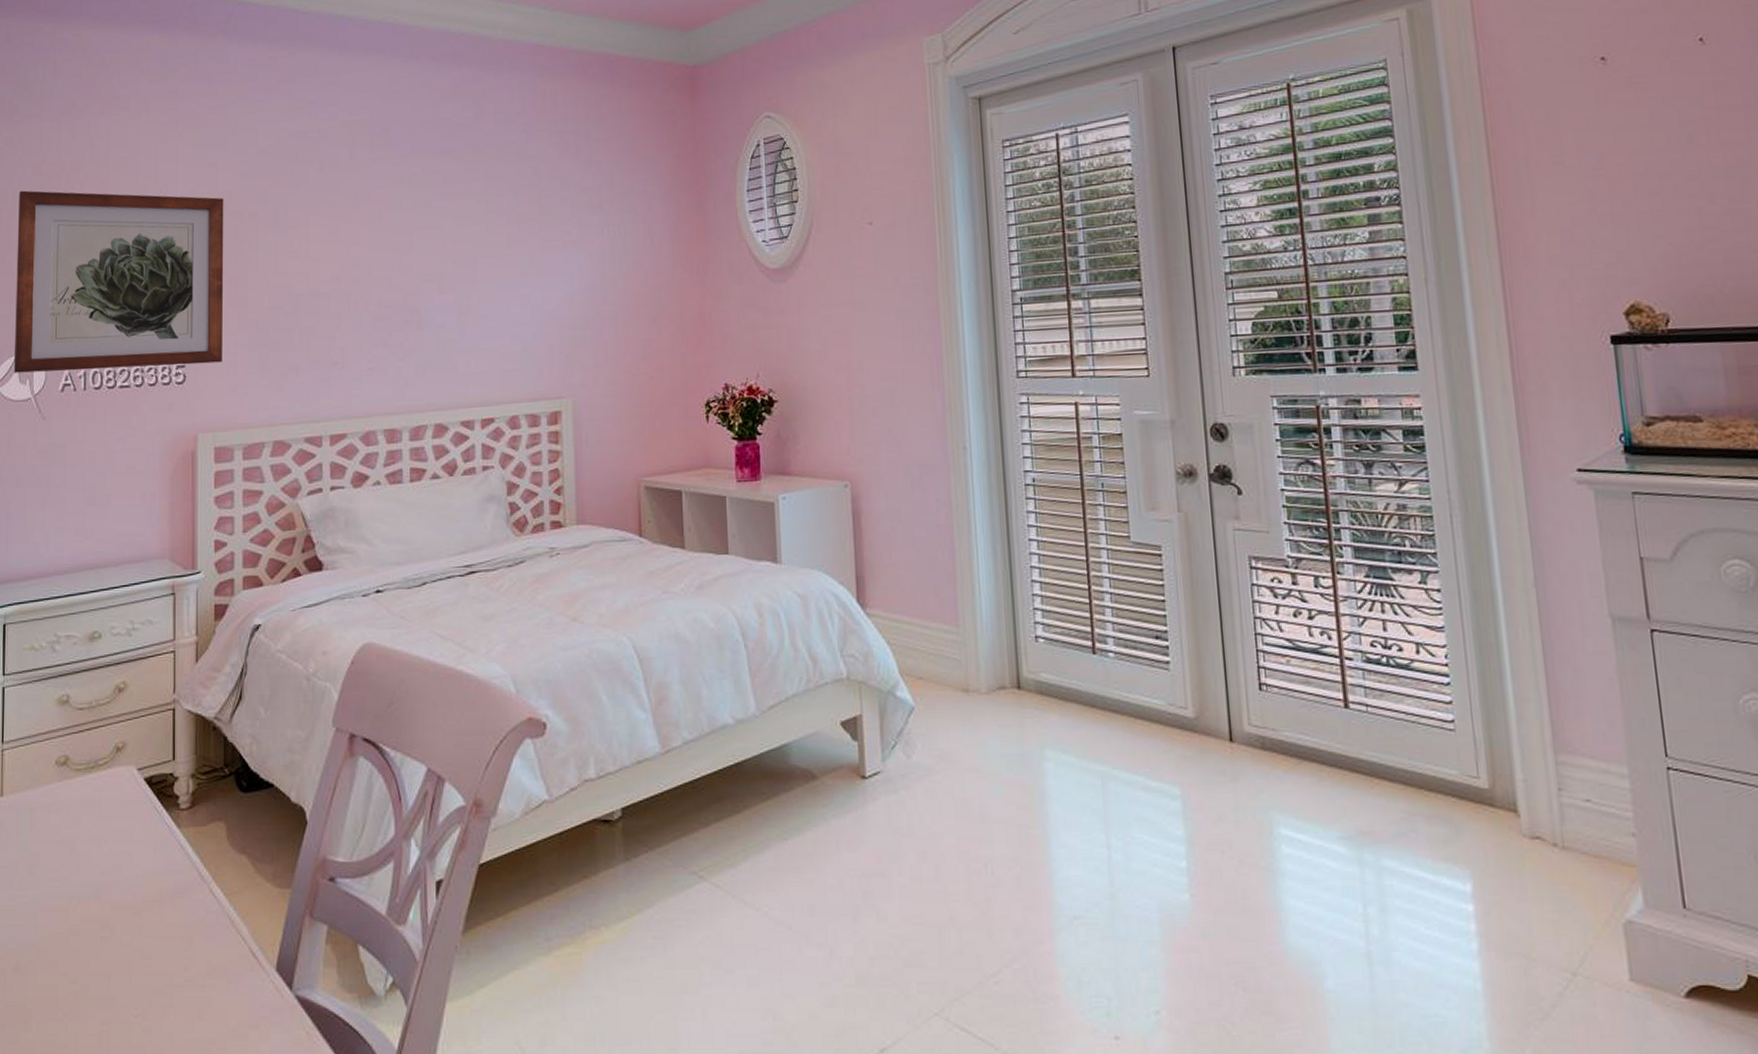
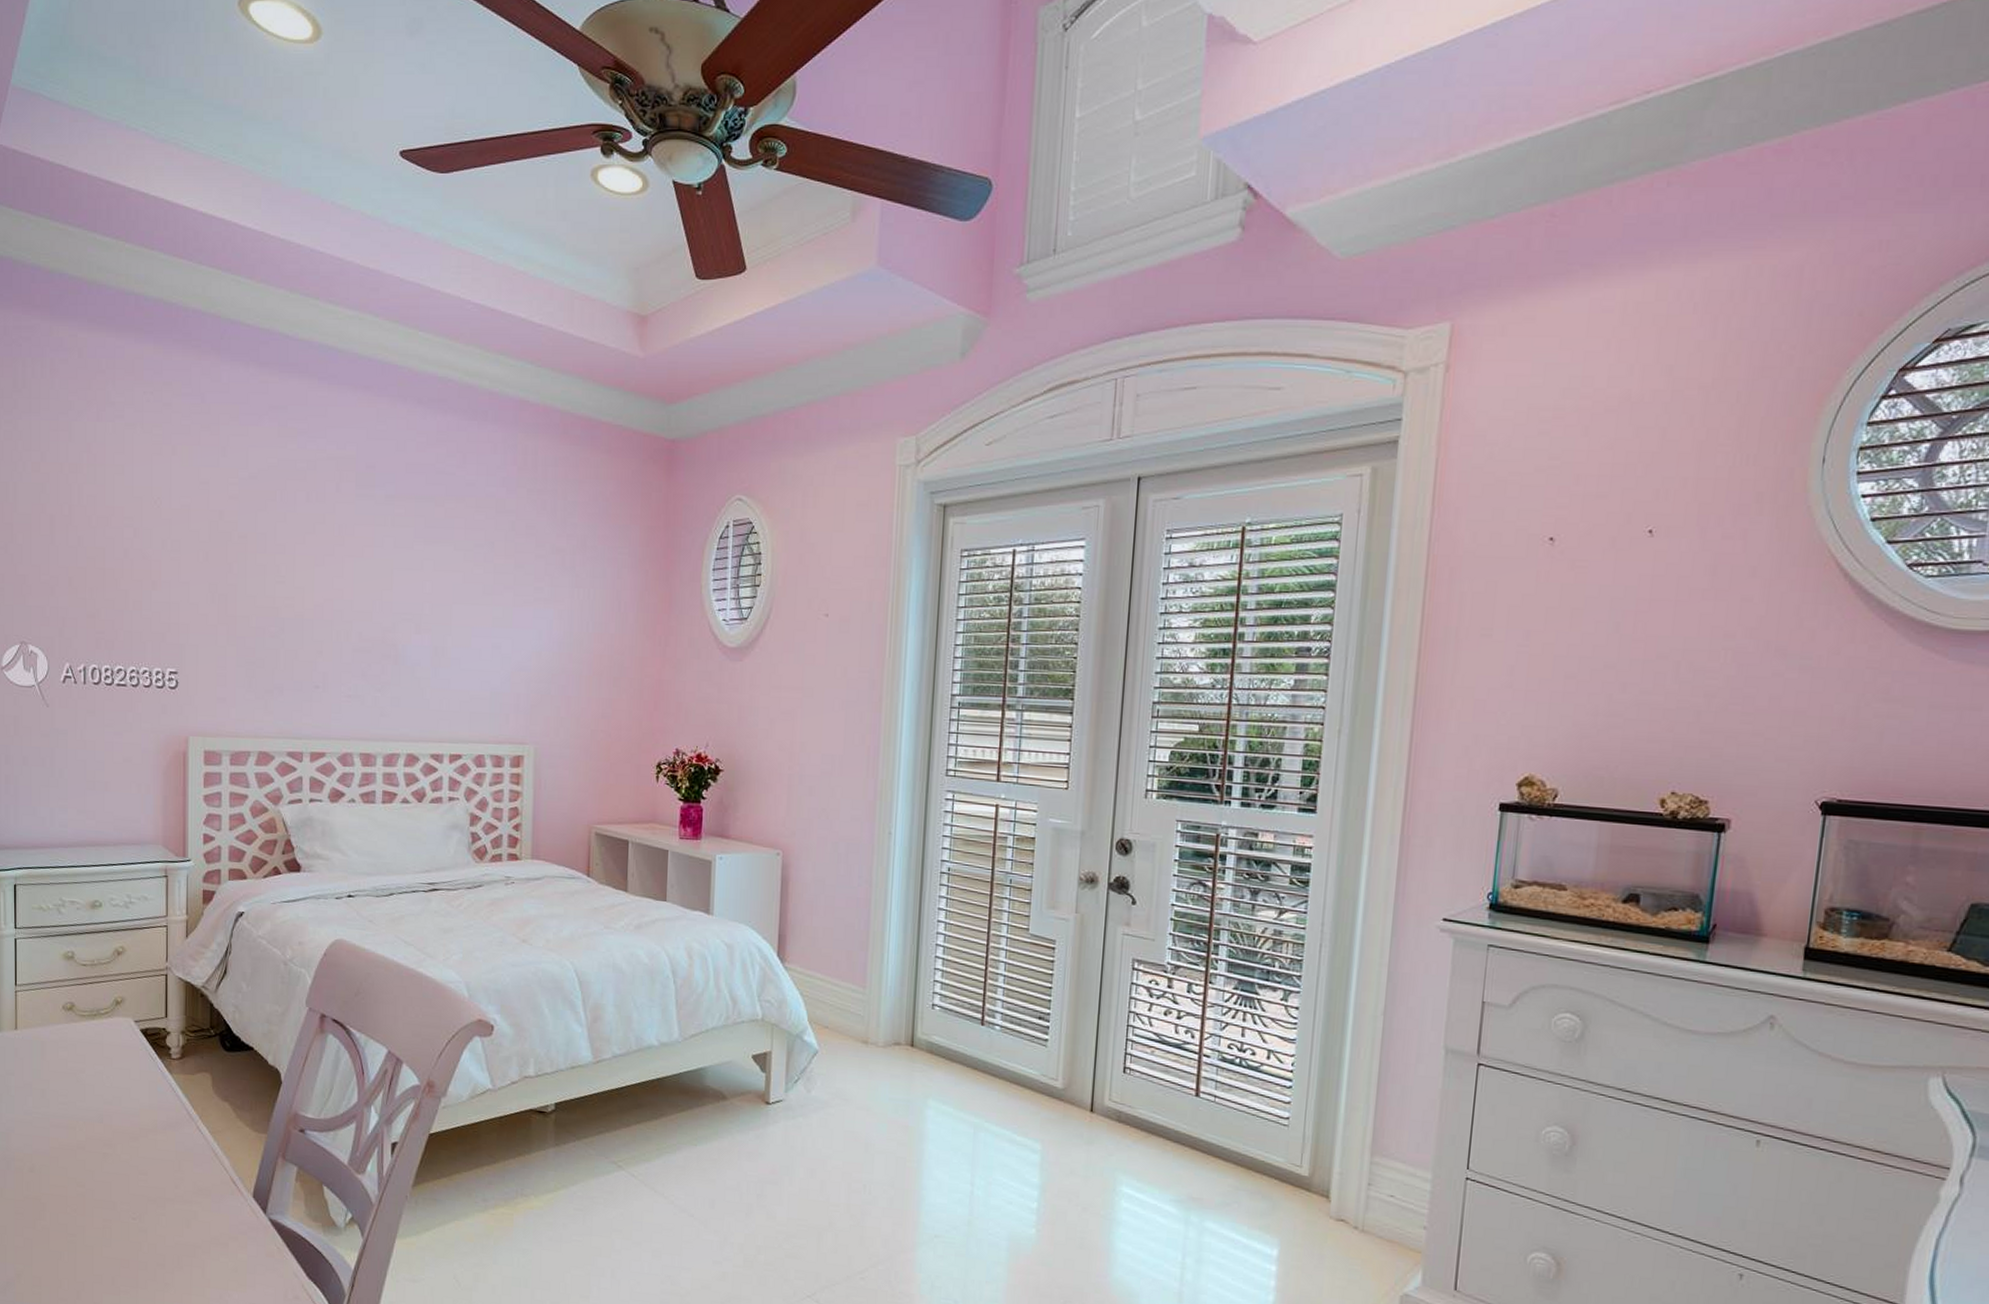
wall art: present [13,190,224,373] -> none [18,486,215,674]

